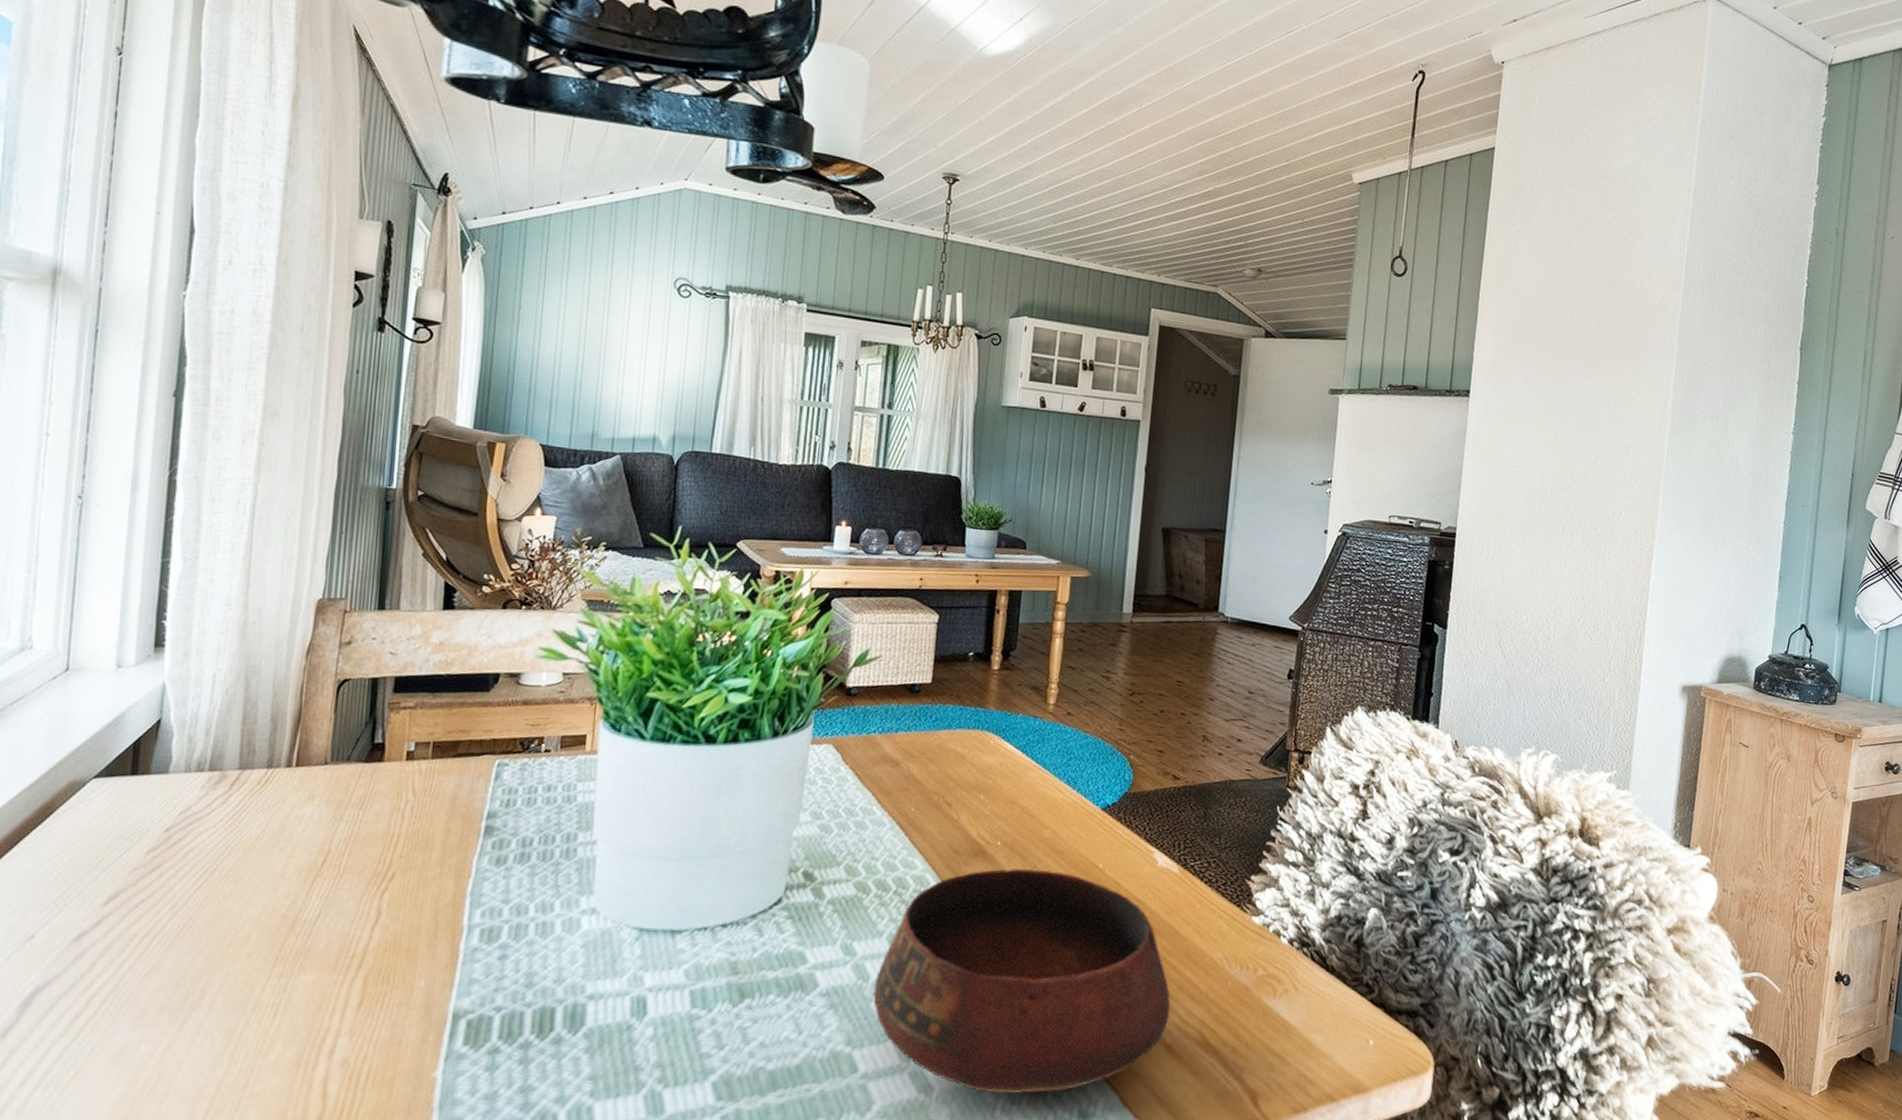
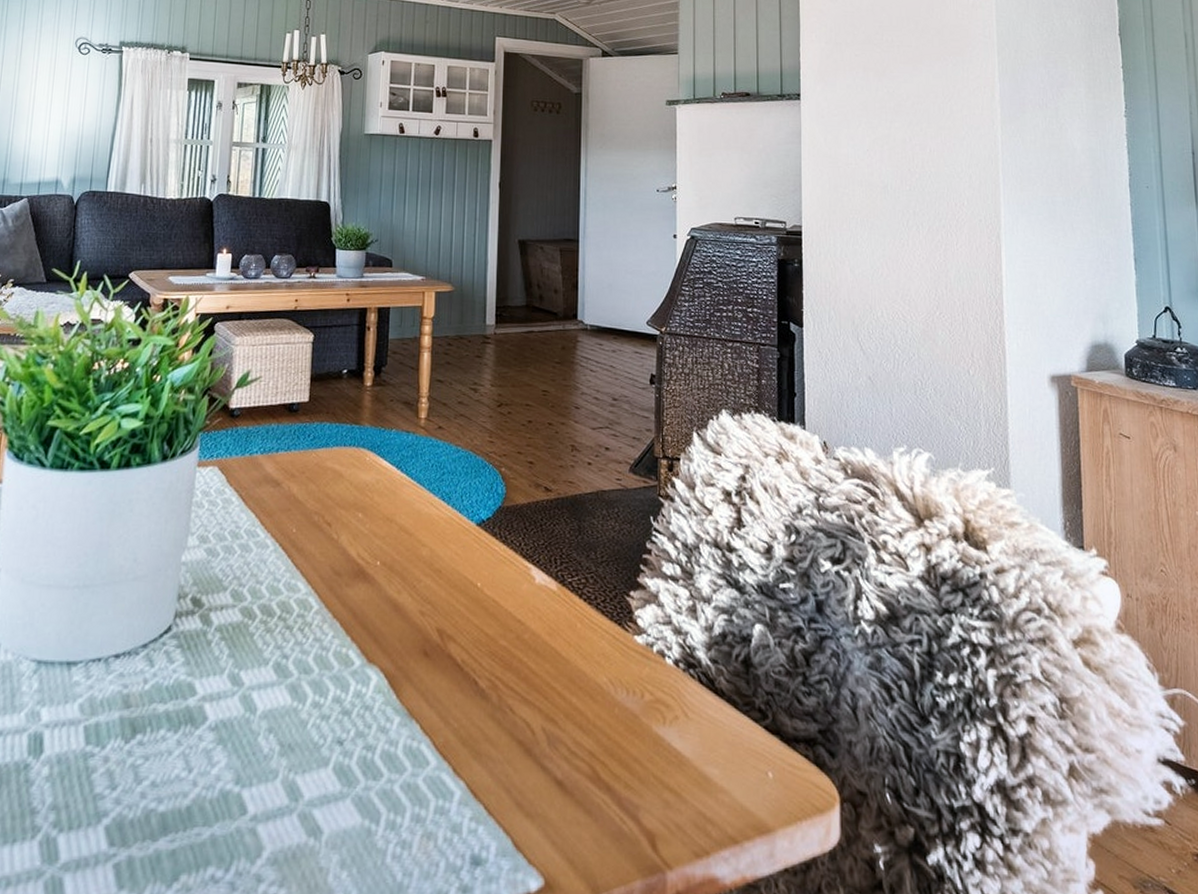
bowl: present [873,868,1171,1094] -> none [260,588,559,837]

